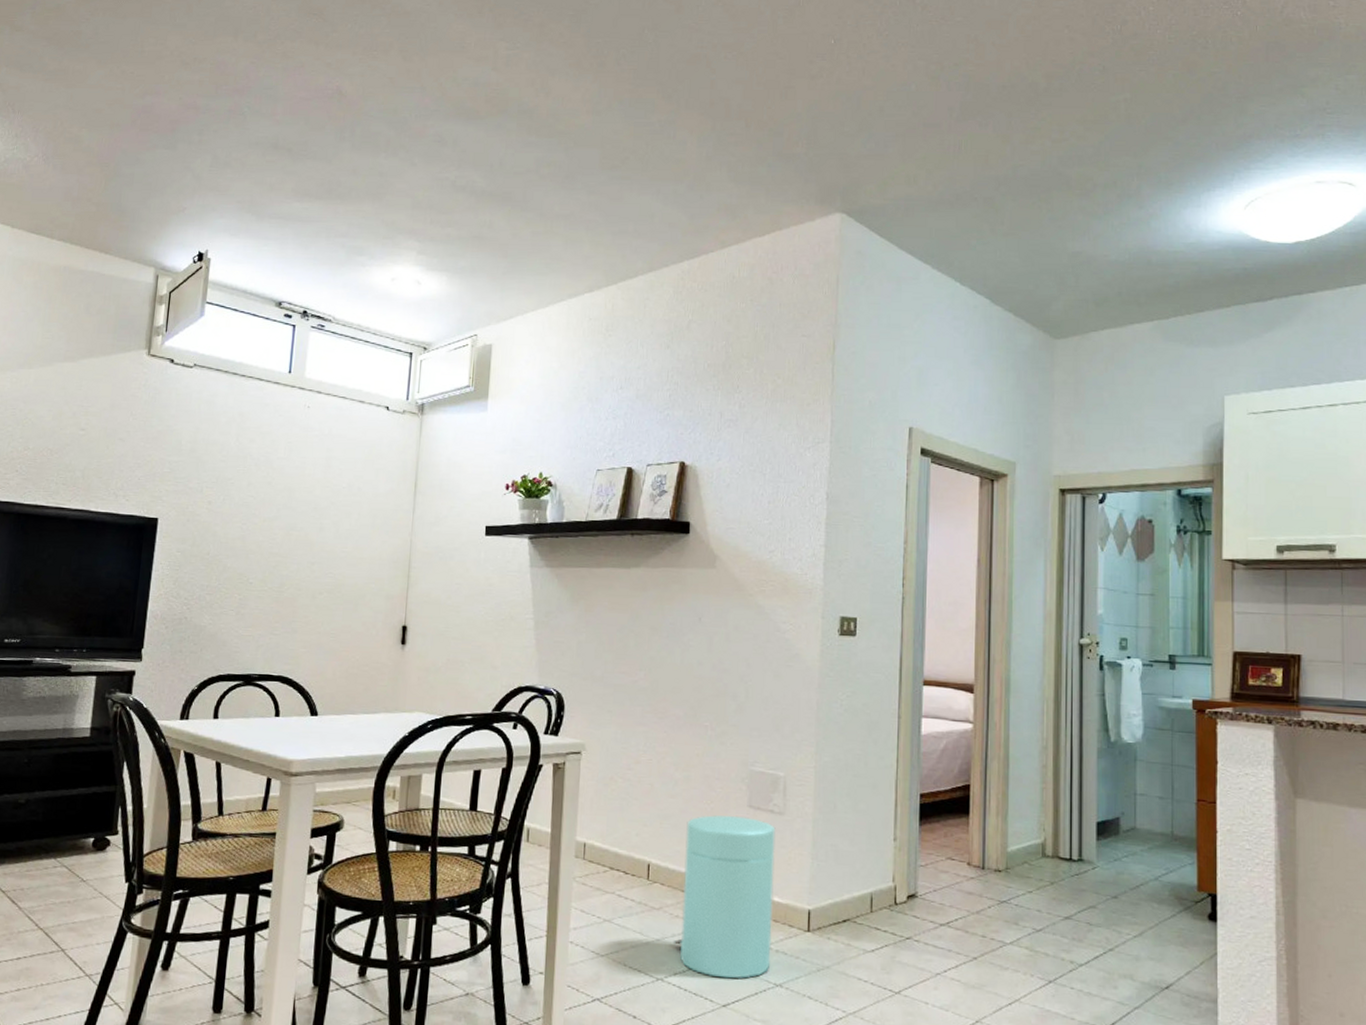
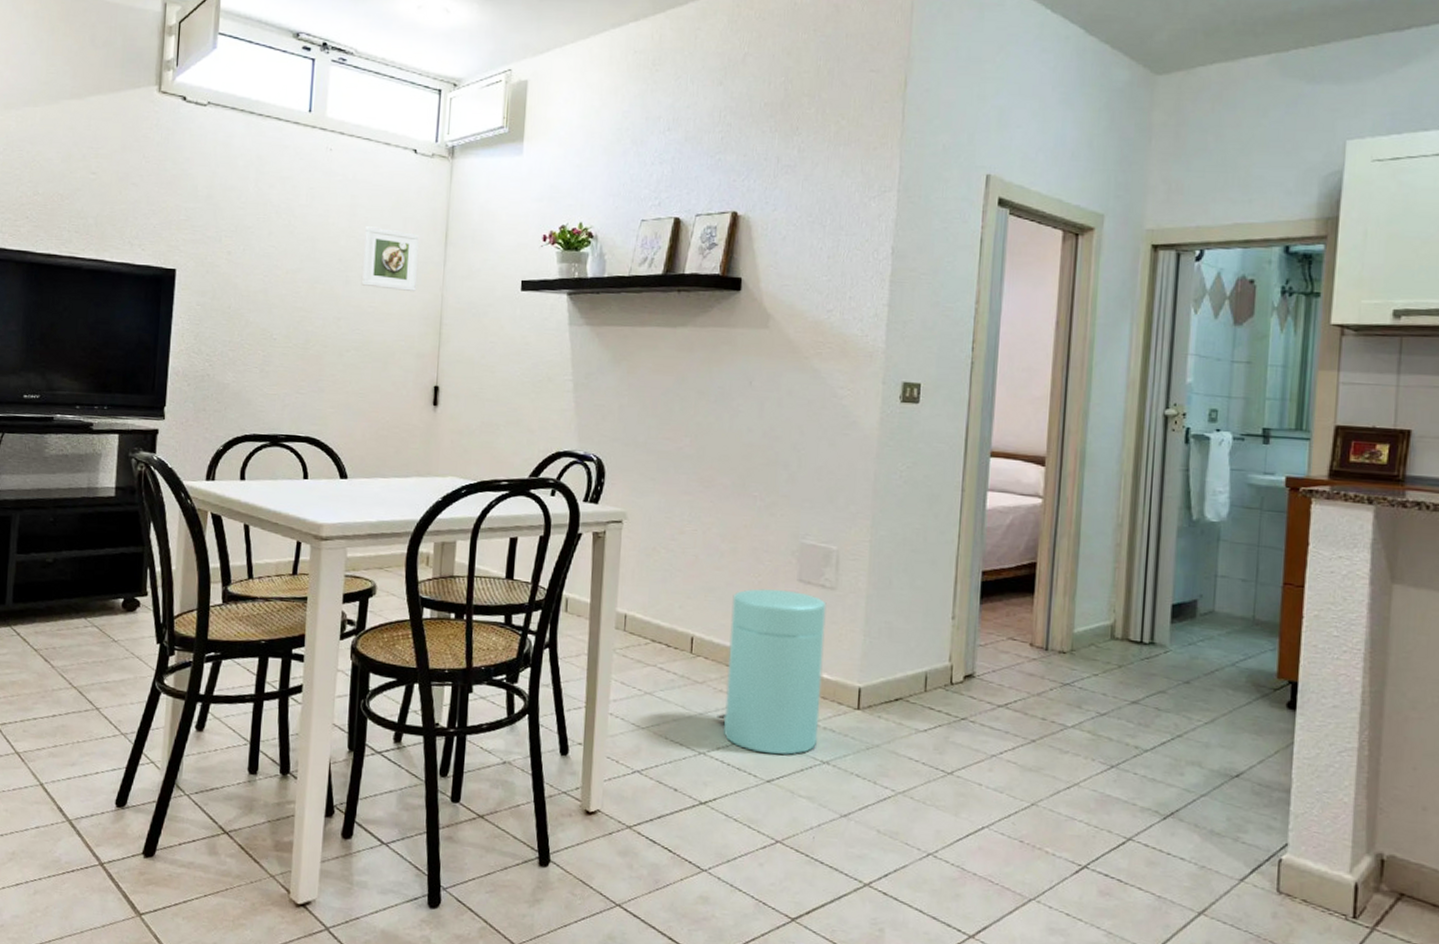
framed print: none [334,477,391,538] -> present [361,226,420,292]

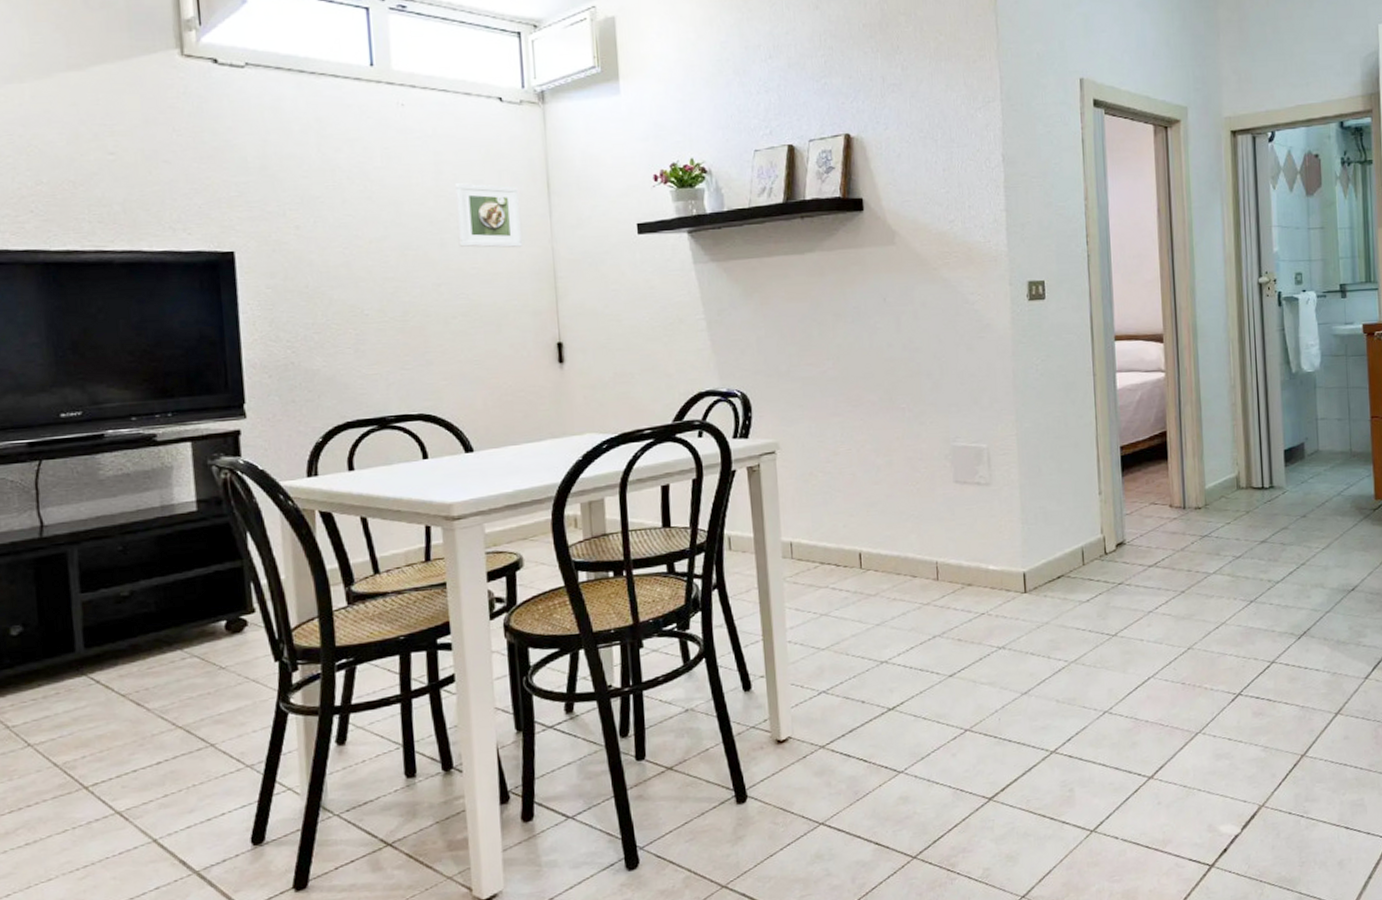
trash can: present [716,588,827,755] -> none [893,493,992,651]

